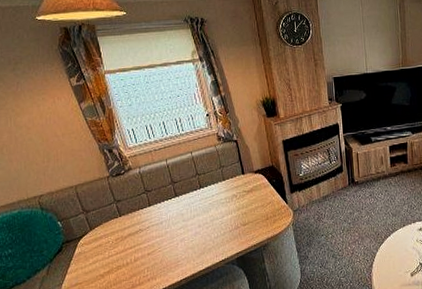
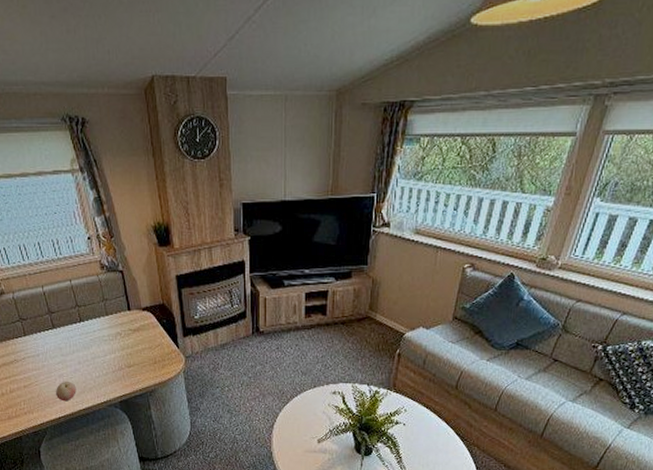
fruit: none [177,244,197,264] -> present [55,381,76,402]

